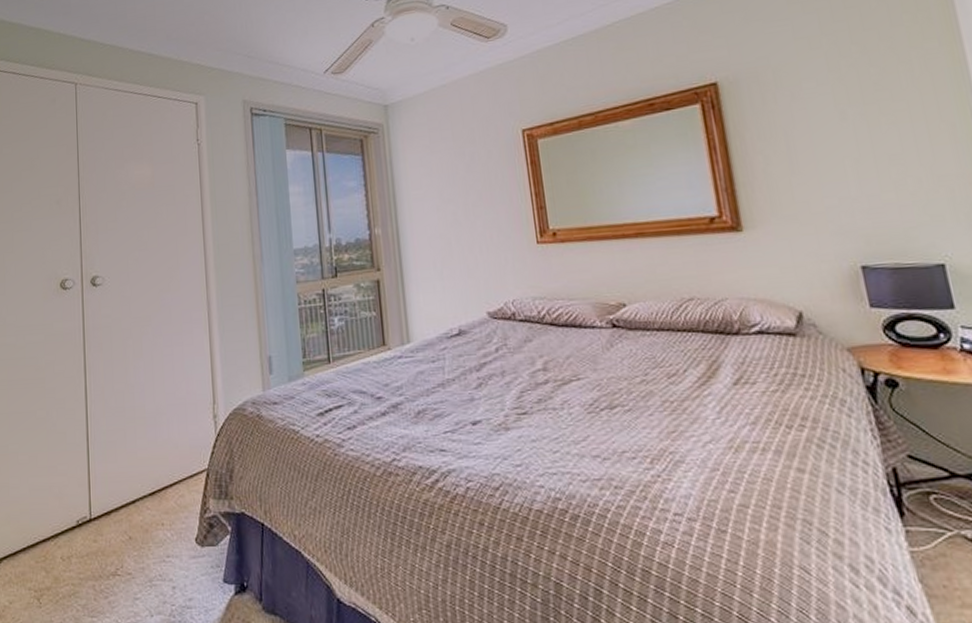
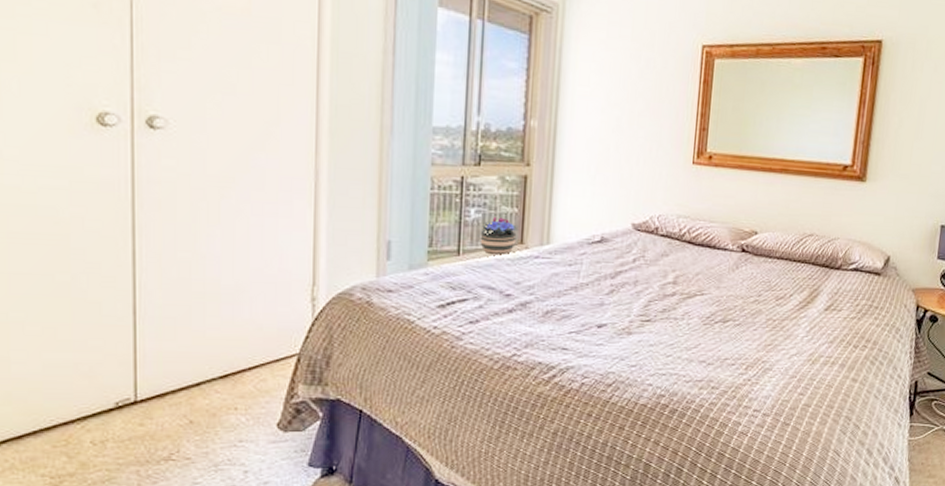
potted flower: none [345,322,379,360] -> present [480,217,519,256]

